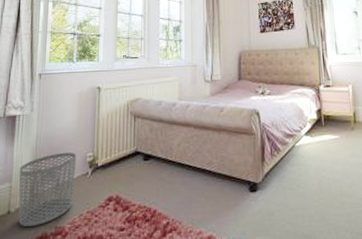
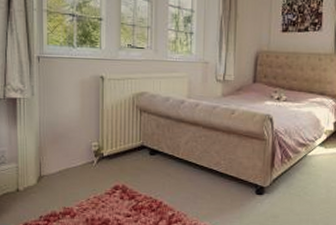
waste bin: present [18,152,77,227] -> none [24,139,82,205]

